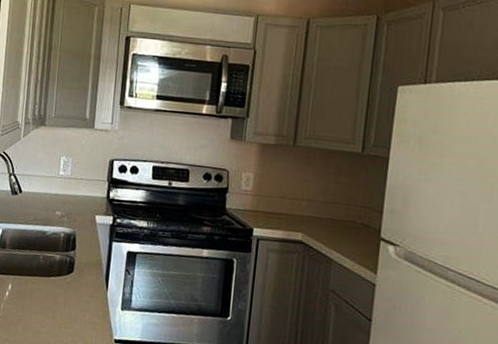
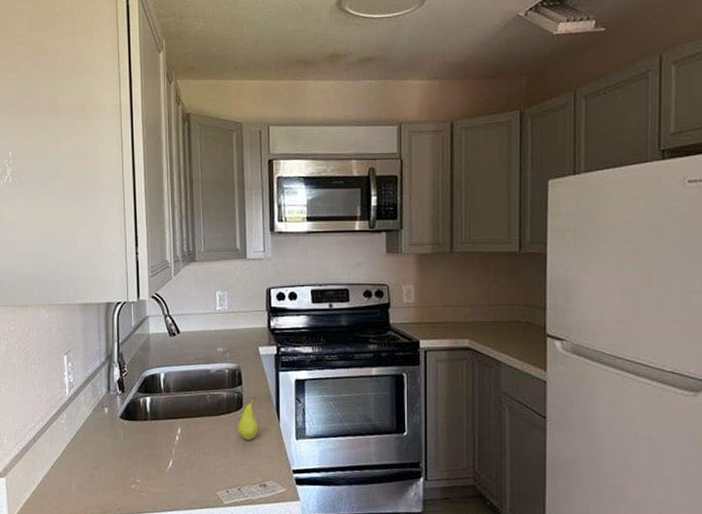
fruit: none [65,263,87,305] -> present [237,397,259,441]

